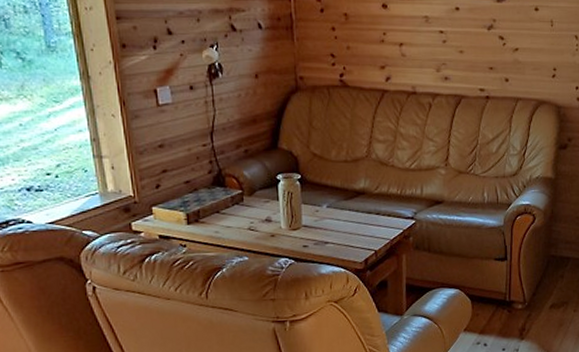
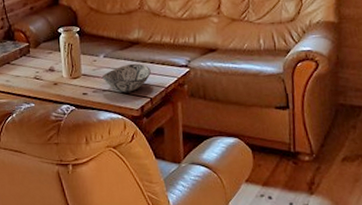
decorative bowl: none [325,214,376,245] -> present [102,63,151,93]

